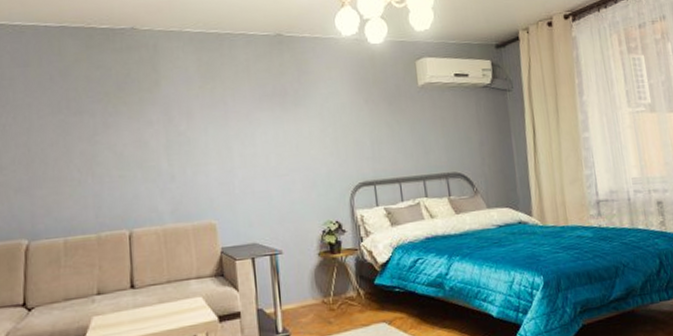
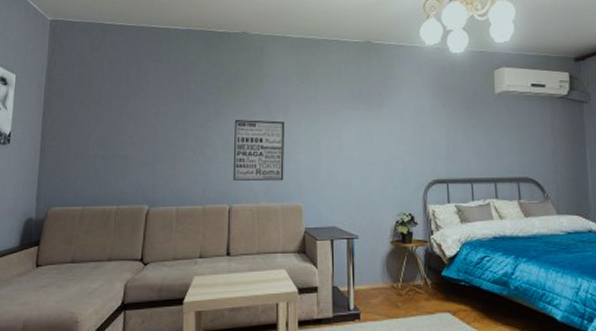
wall art: none [128,129,193,202] -> present [233,120,285,181]

